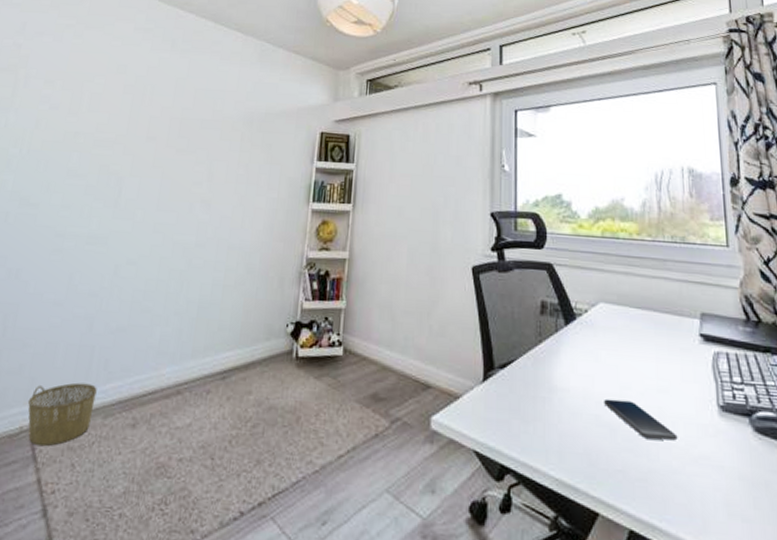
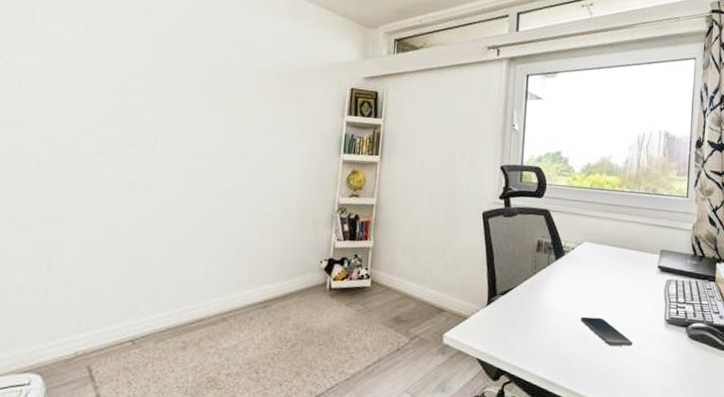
basket: present [27,382,97,447] -> none [80,313,147,368]

